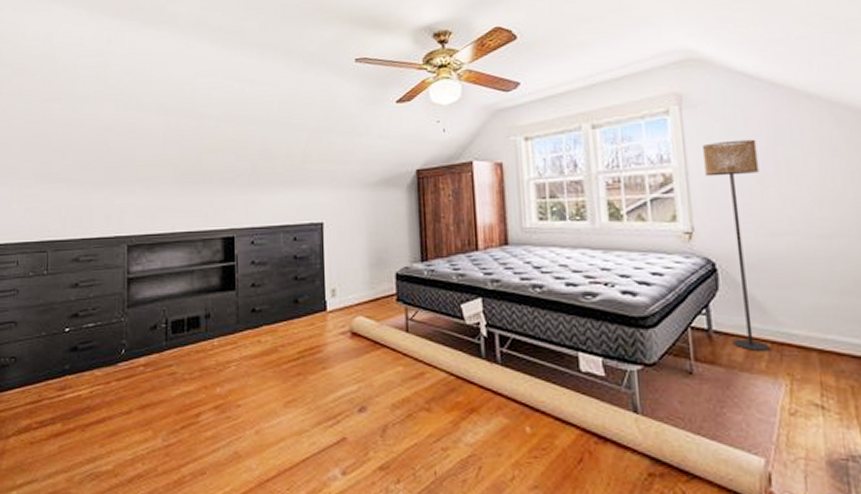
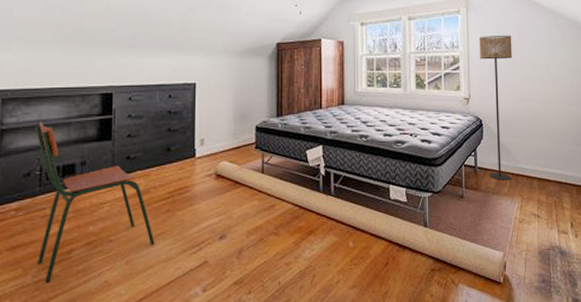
chair: none [160,268,286,450] -> present [35,121,155,284]

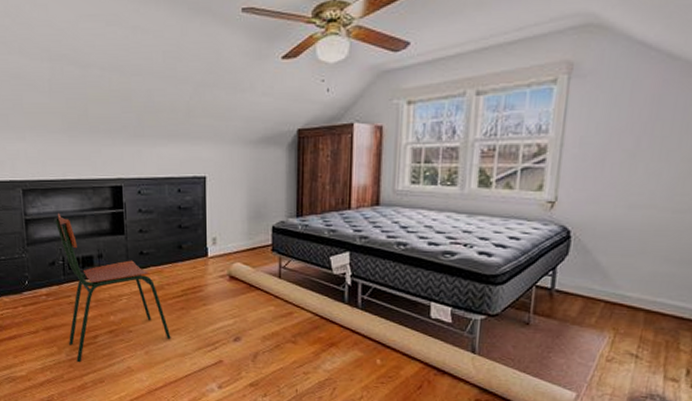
floor lamp: present [478,35,512,180] -> none [570,113,638,309]

